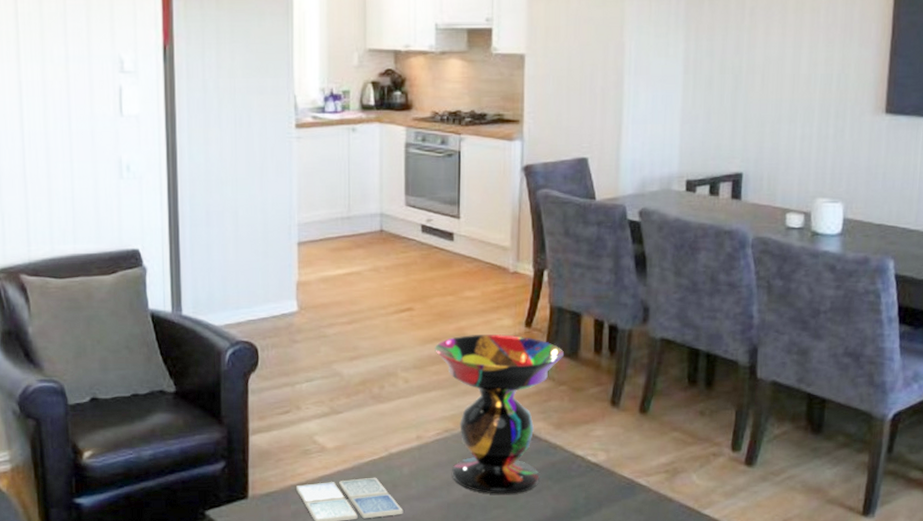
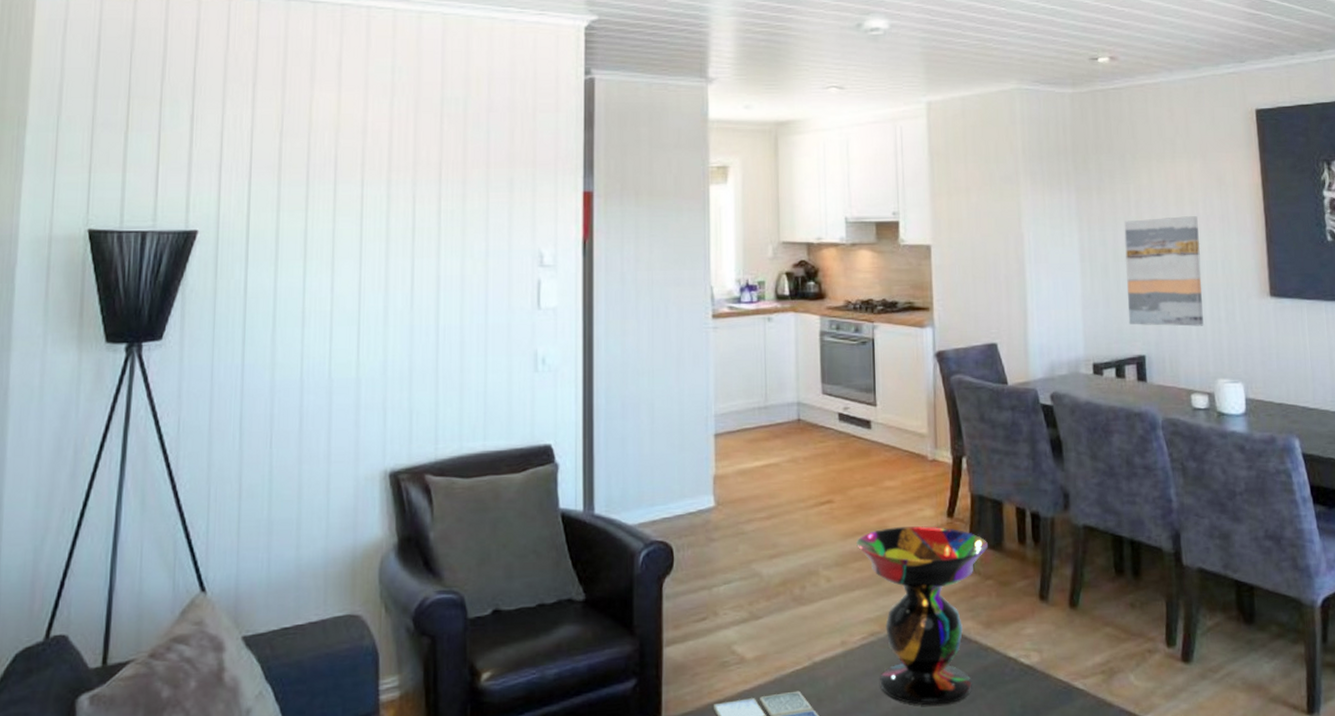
wall art: none [729,25,817,144] -> present [1124,216,1204,327]

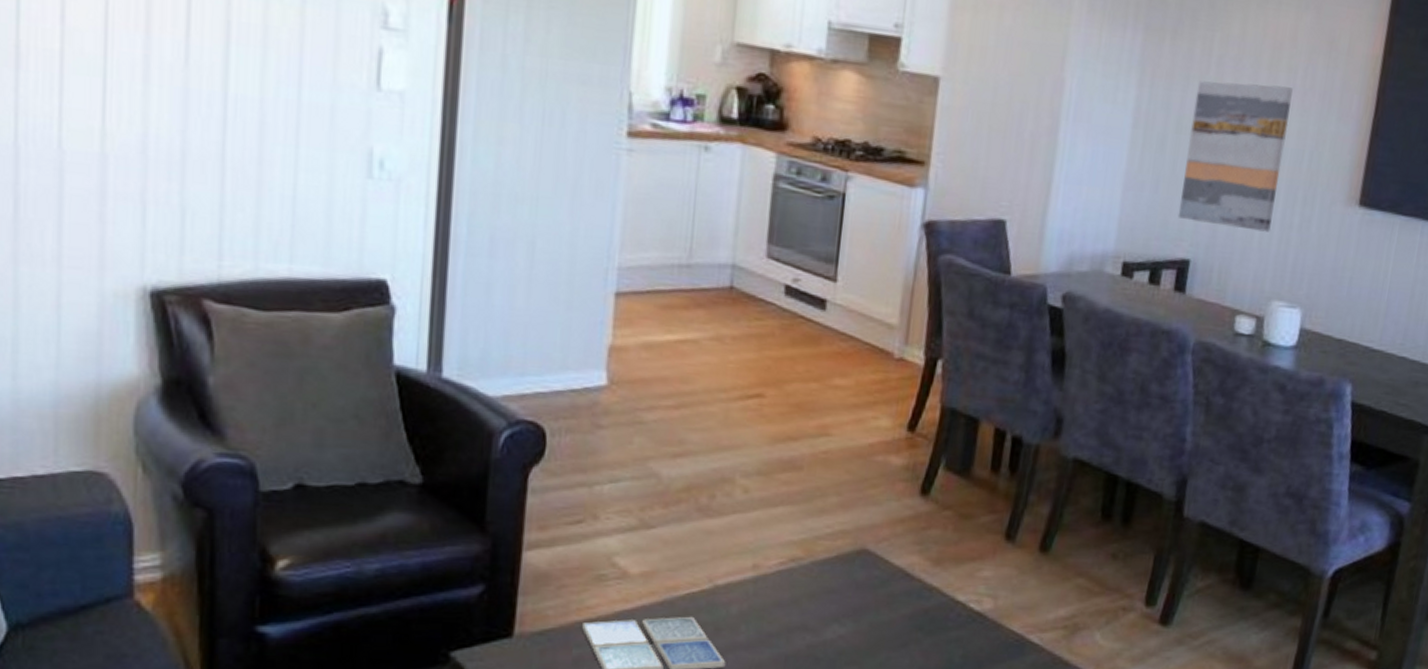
decorative bowl: present [856,526,988,706] -> none [787,435,953,647]

